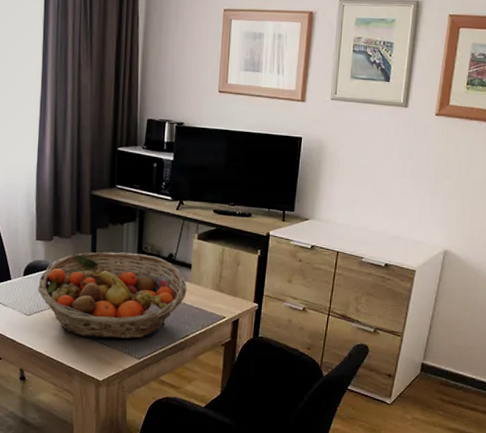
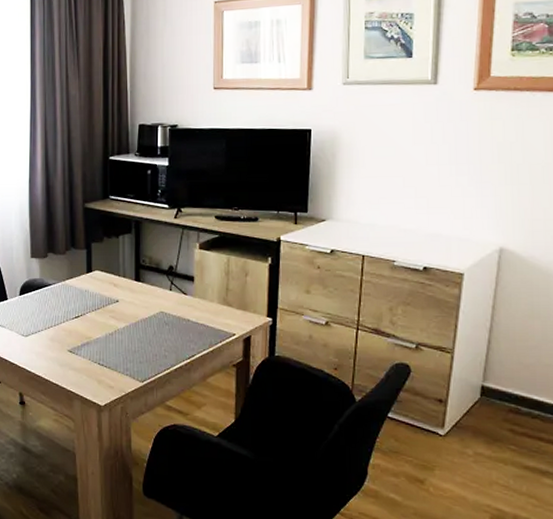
fruit basket: present [38,252,187,339] -> none [34,267,190,360]

